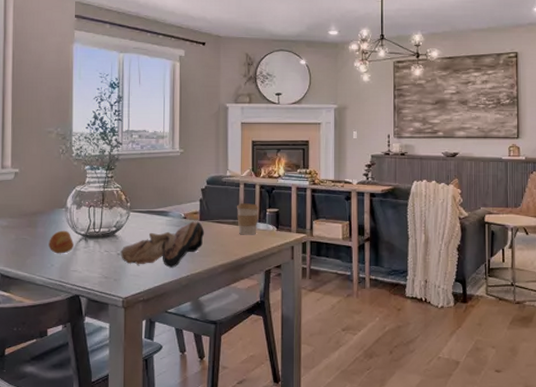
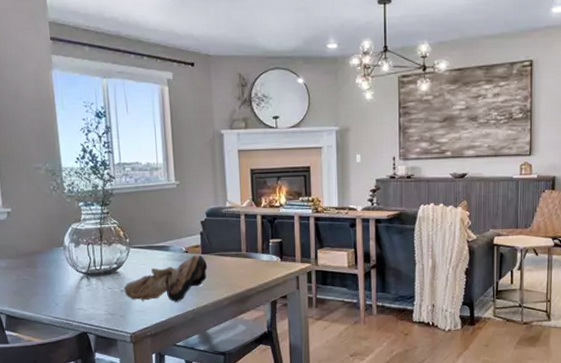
fruit: present [49,230,75,254] -> none [50,269,77,293]
coffee cup: present [236,203,259,235] -> none [238,234,261,267]

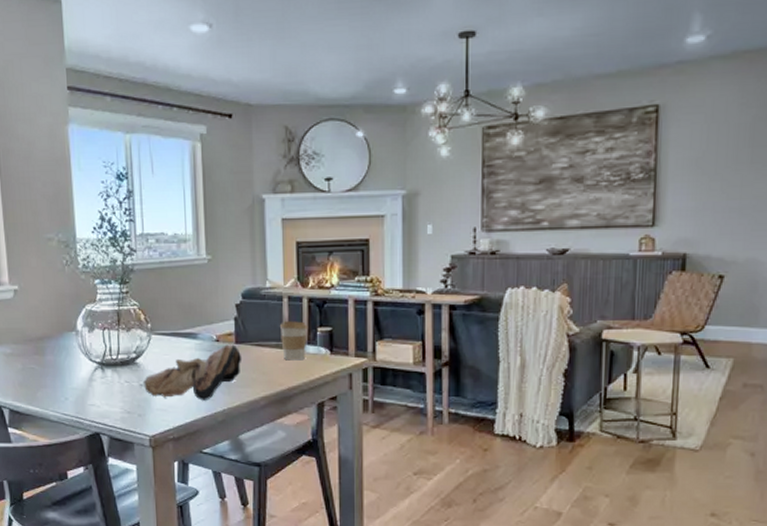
coffee cup: none [238,234,261,267] -> present [279,321,307,361]

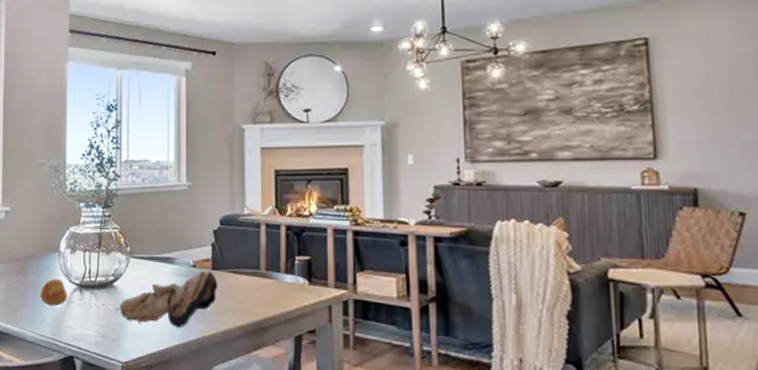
fruit: none [60,358,90,386] -> present [40,278,68,307]
coffee cup: present [279,321,307,361] -> none [256,249,285,290]

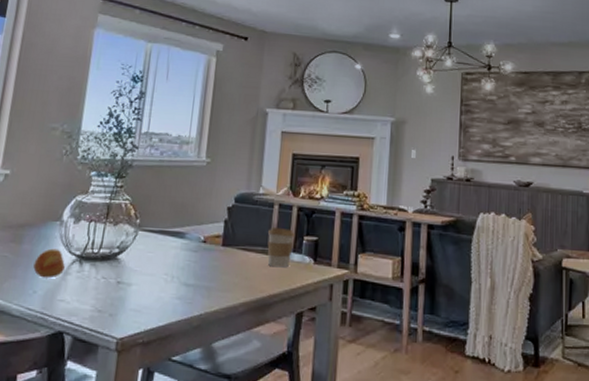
animal skull: present [118,270,219,328] -> none [120,246,227,303]
coffee cup: none [256,249,285,290] -> present [267,228,294,268]

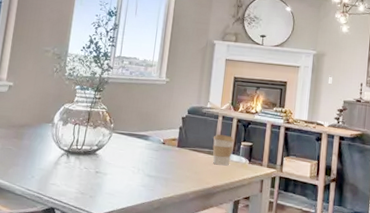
fruit: present [33,248,66,279] -> none [31,144,57,167]

